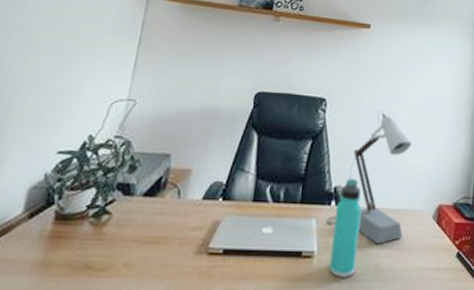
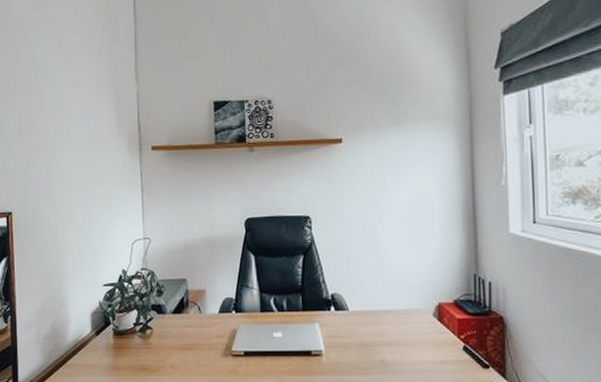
desk lamp: present [326,109,412,245] -> none [329,219,404,342]
thermos bottle: present [328,178,362,278] -> none [336,285,363,371]

